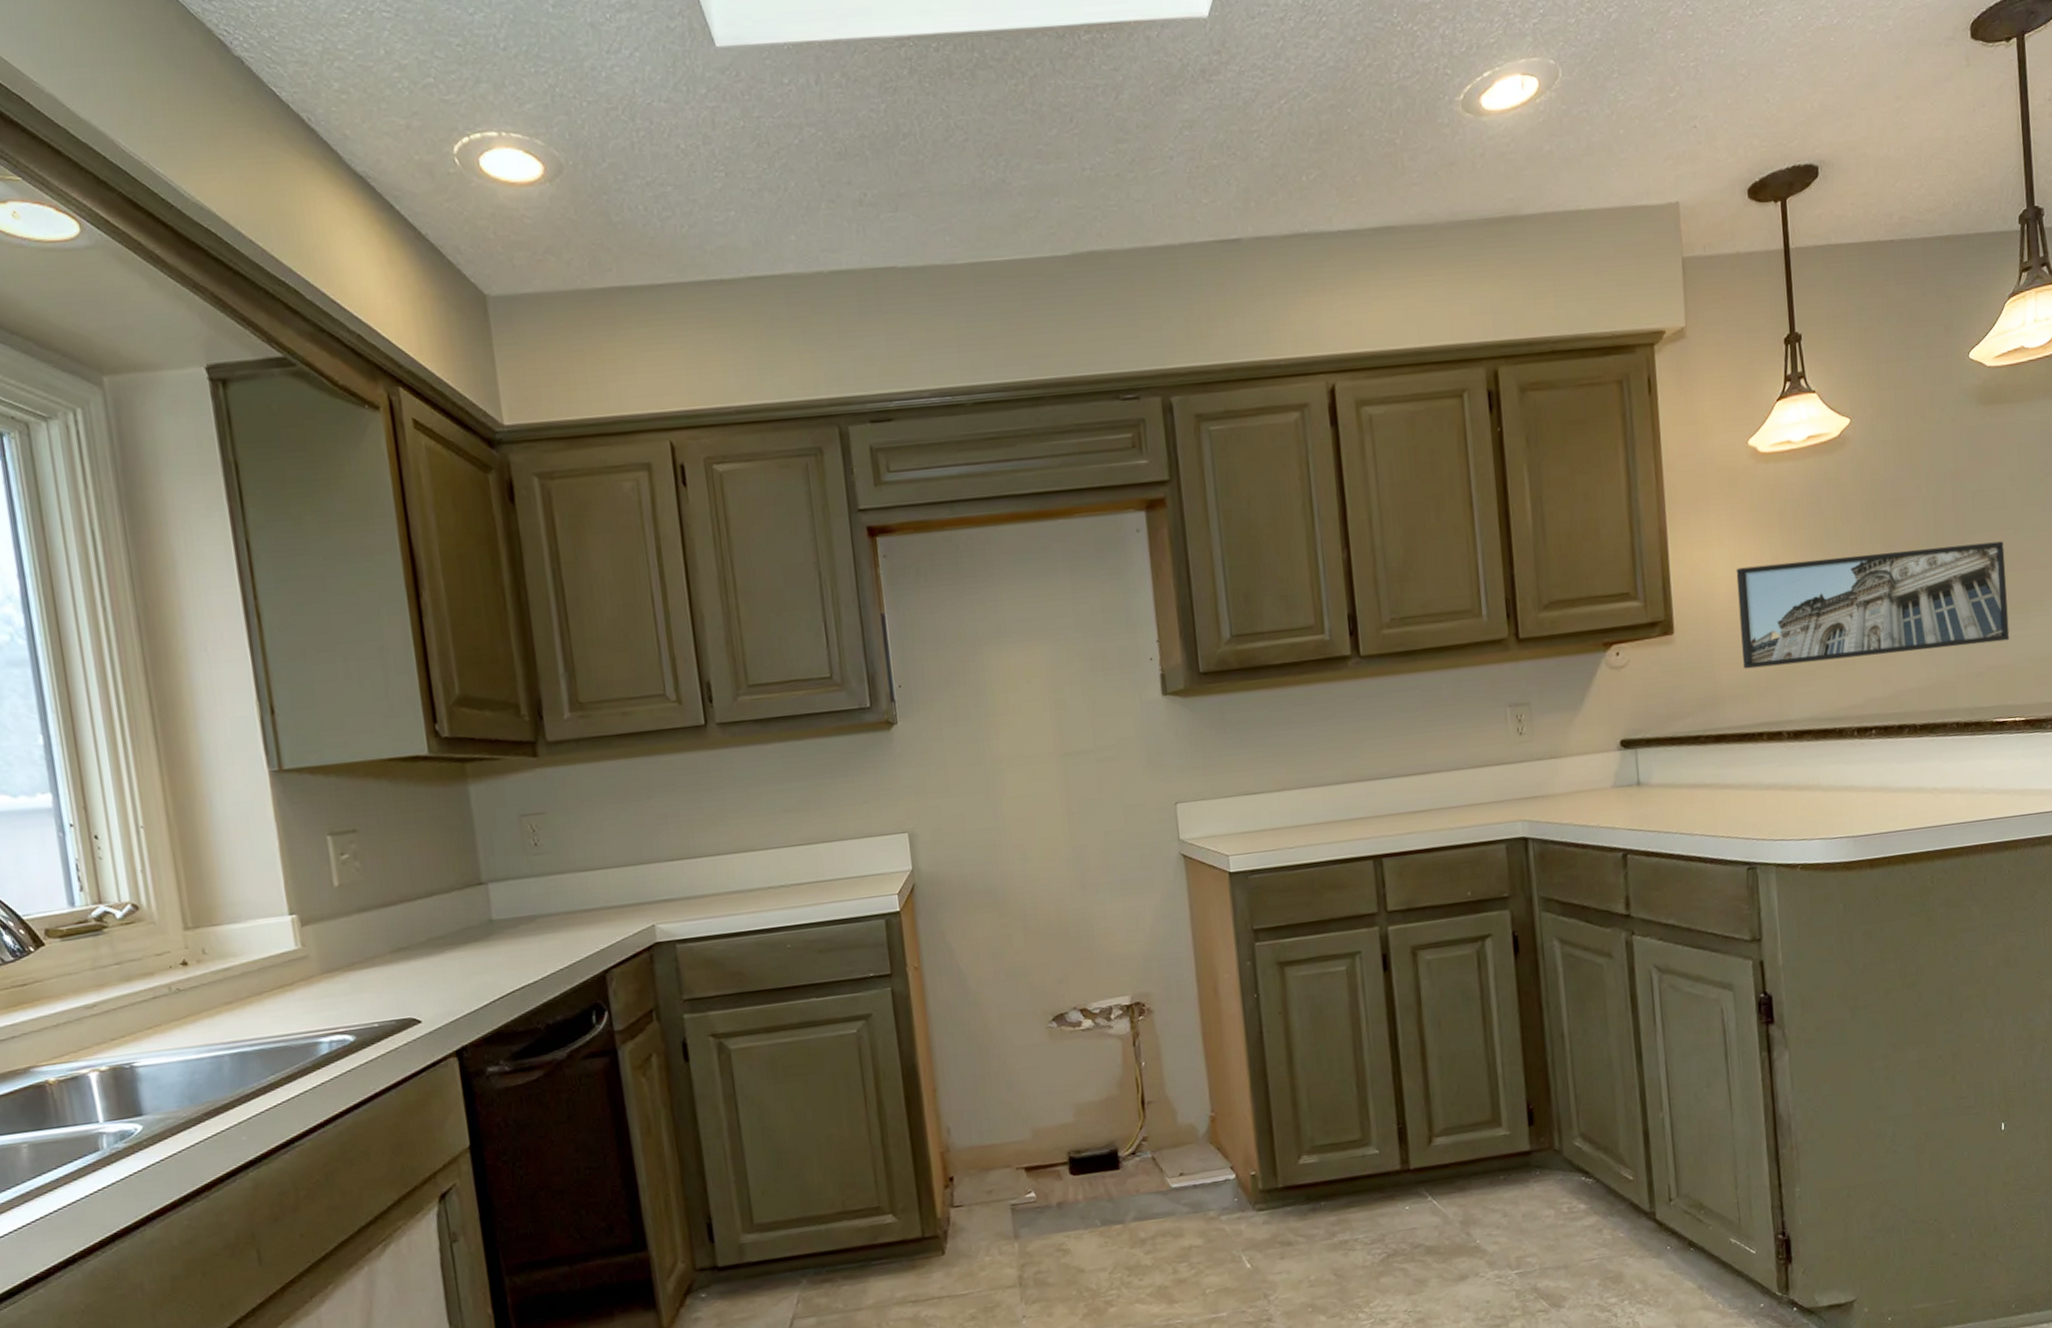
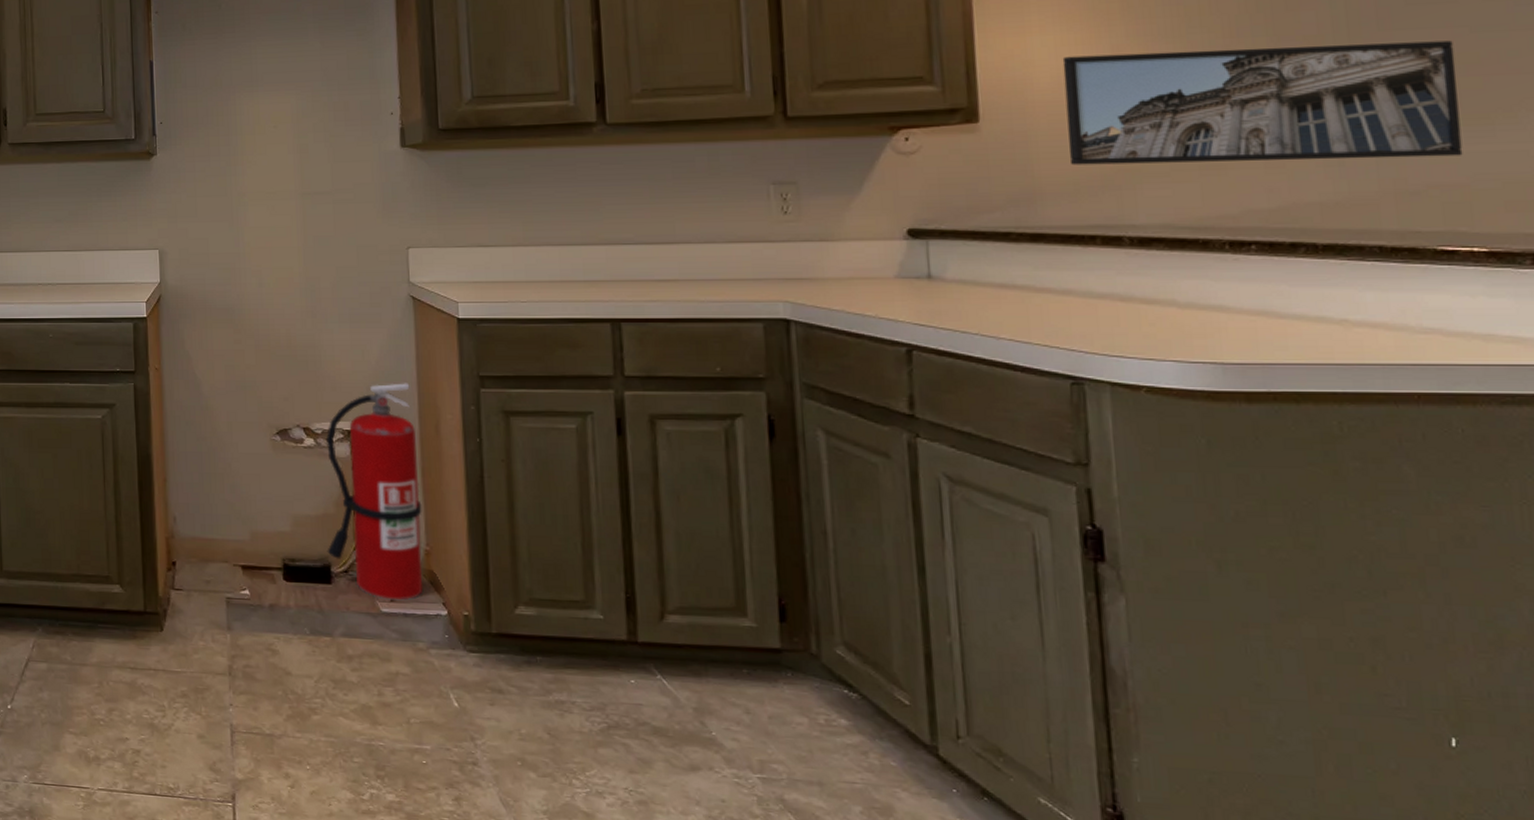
fire extinguisher: none [1104,946,1211,1175] -> present [326,383,424,601]

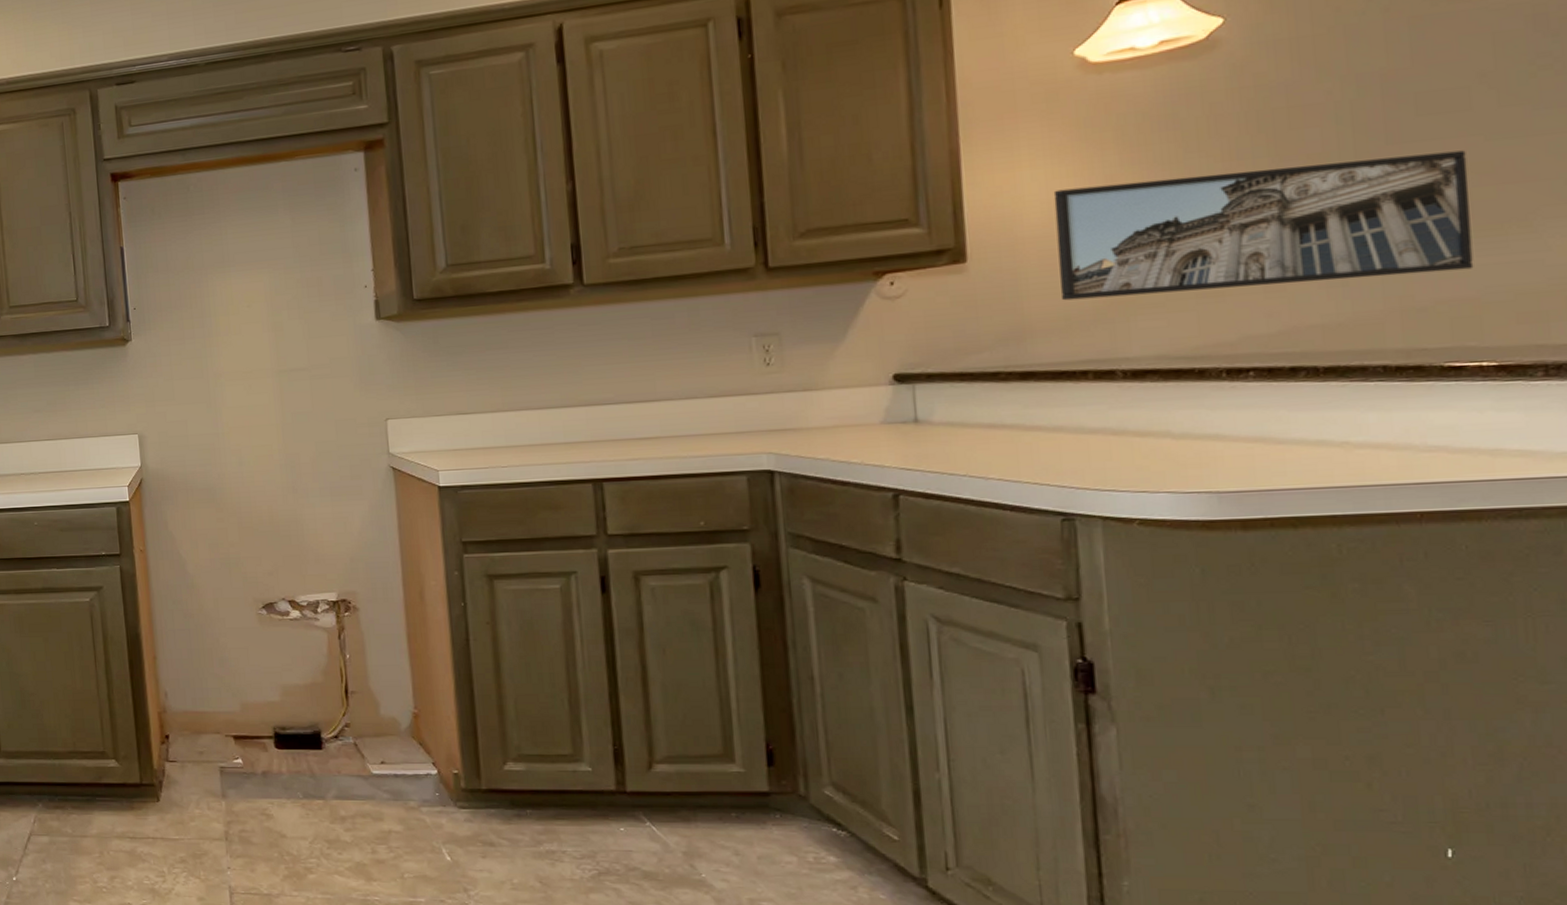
fire extinguisher: present [326,383,424,601] -> none [311,552,413,762]

